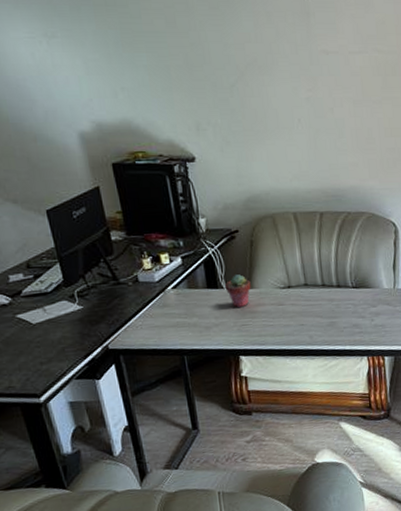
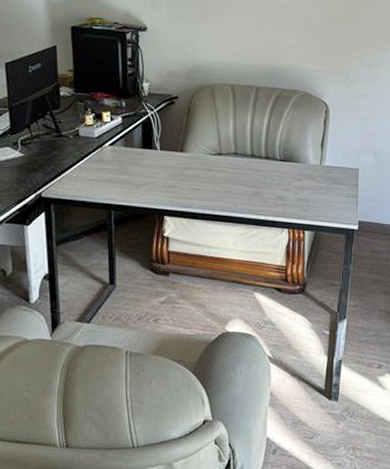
potted succulent: present [224,274,251,308] -> none [159,138,184,170]

